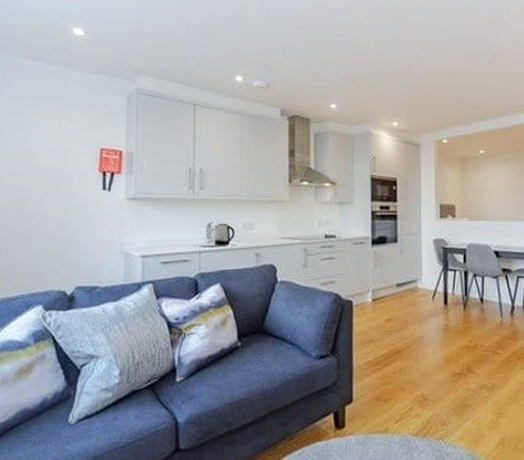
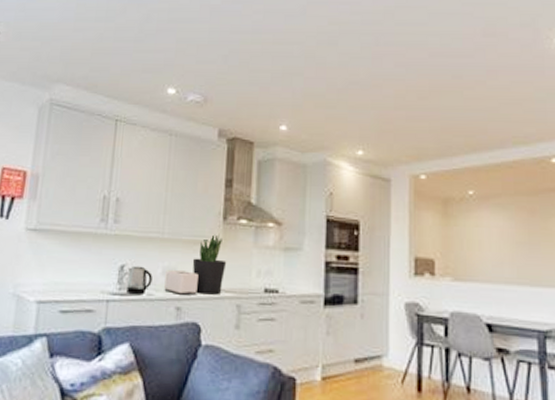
toaster: none [245,225,272,244] -> present [164,270,199,295]
planter: none [266,193,294,242] -> present [192,233,227,295]

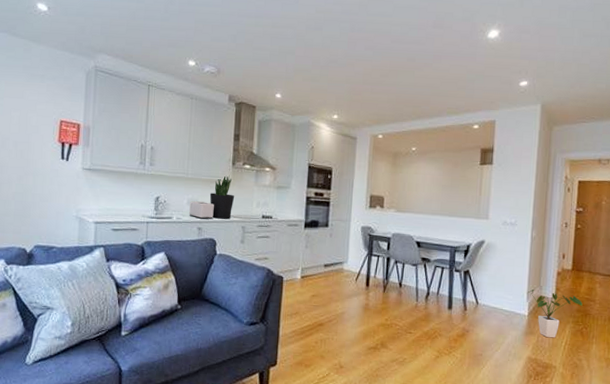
kettle: present [127,265,153,295] -> none [161,197,180,219]

